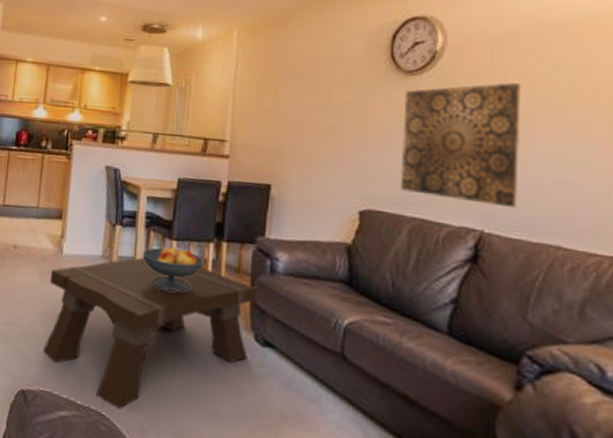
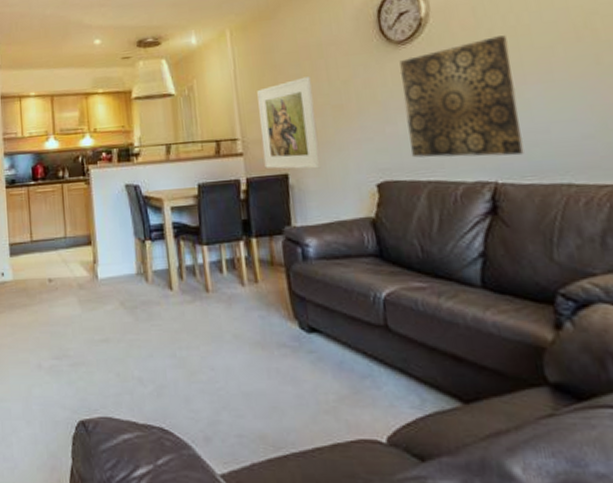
coffee table: present [42,258,258,409] -> none [90,266,296,421]
fruit bowl: present [142,245,205,292] -> none [175,250,238,296]
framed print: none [248,90,311,185] -> present [257,76,321,170]

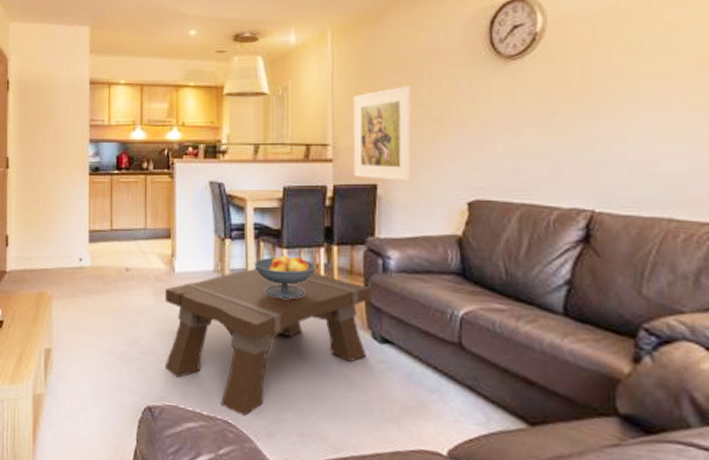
coffee table: none [90,266,296,421] -> present [164,269,372,416]
fruit bowl: none [175,250,238,296] -> present [253,253,316,299]
wall art: present [399,35,524,158] -> none [506,58,628,185]

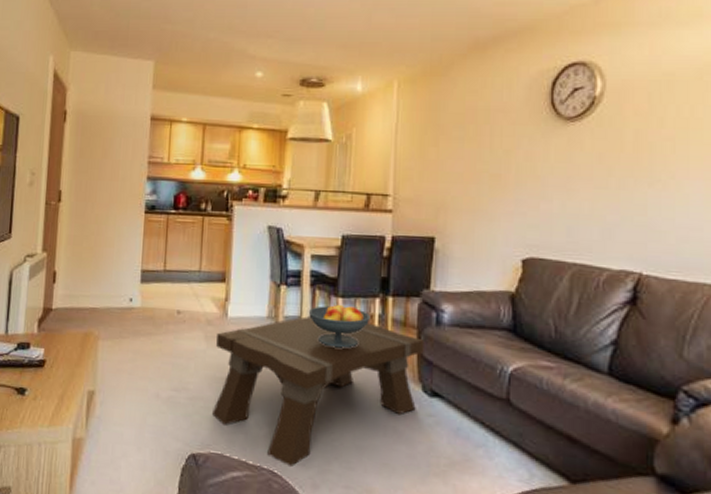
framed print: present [353,86,412,181] -> none [412,141,472,236]

